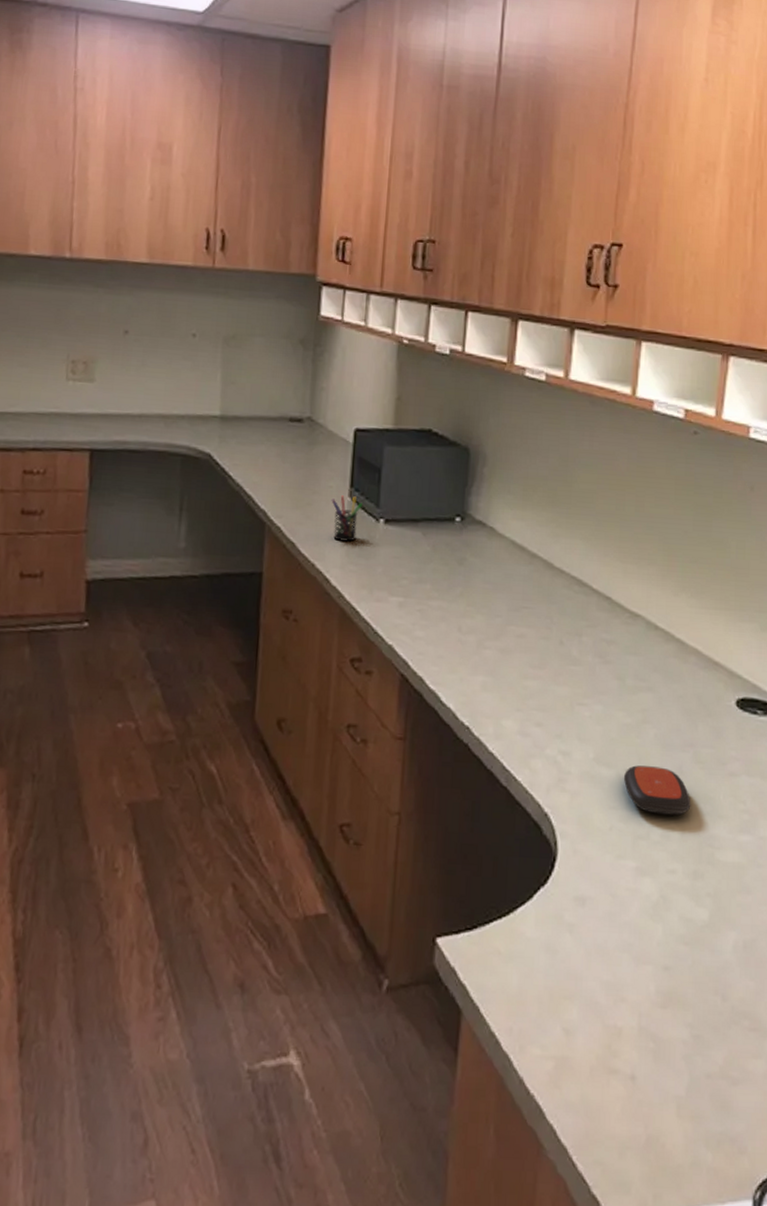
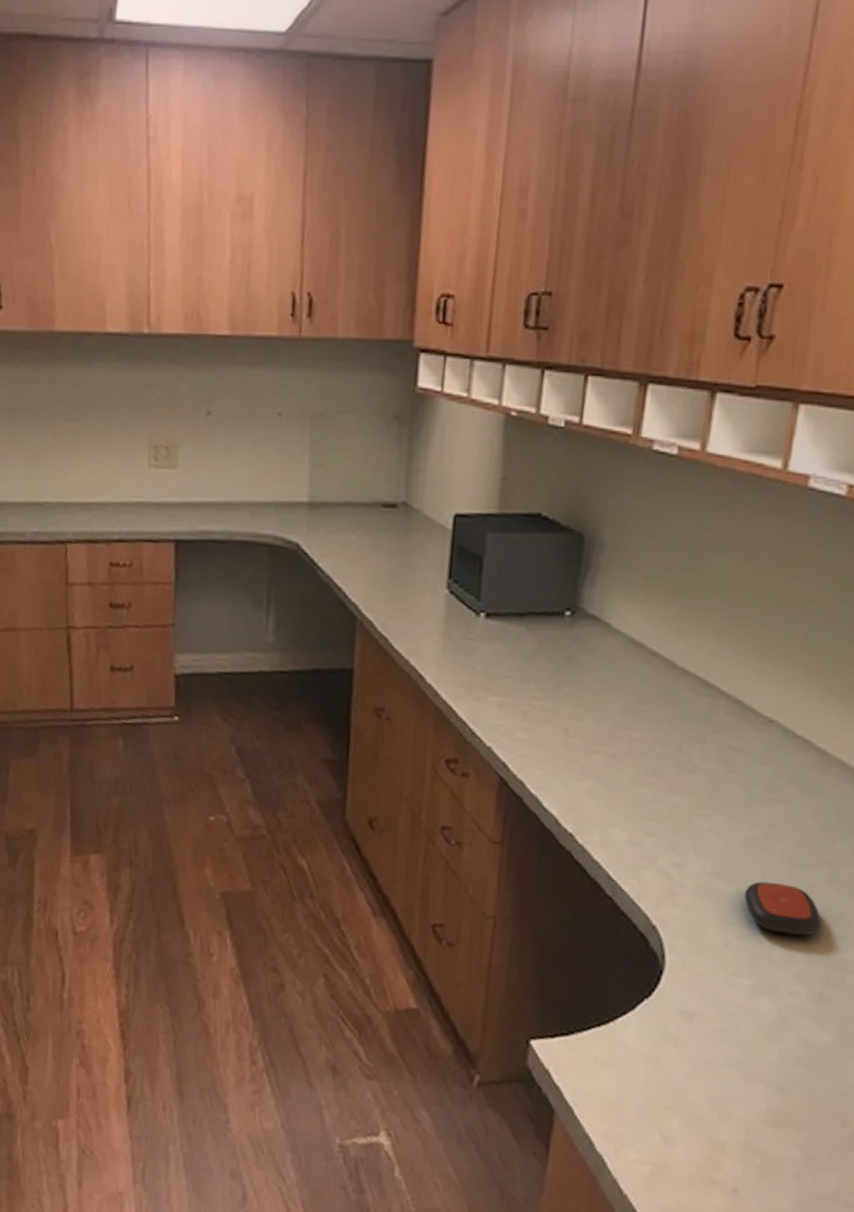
pen holder: present [331,495,362,542] -> none [427,587,461,637]

